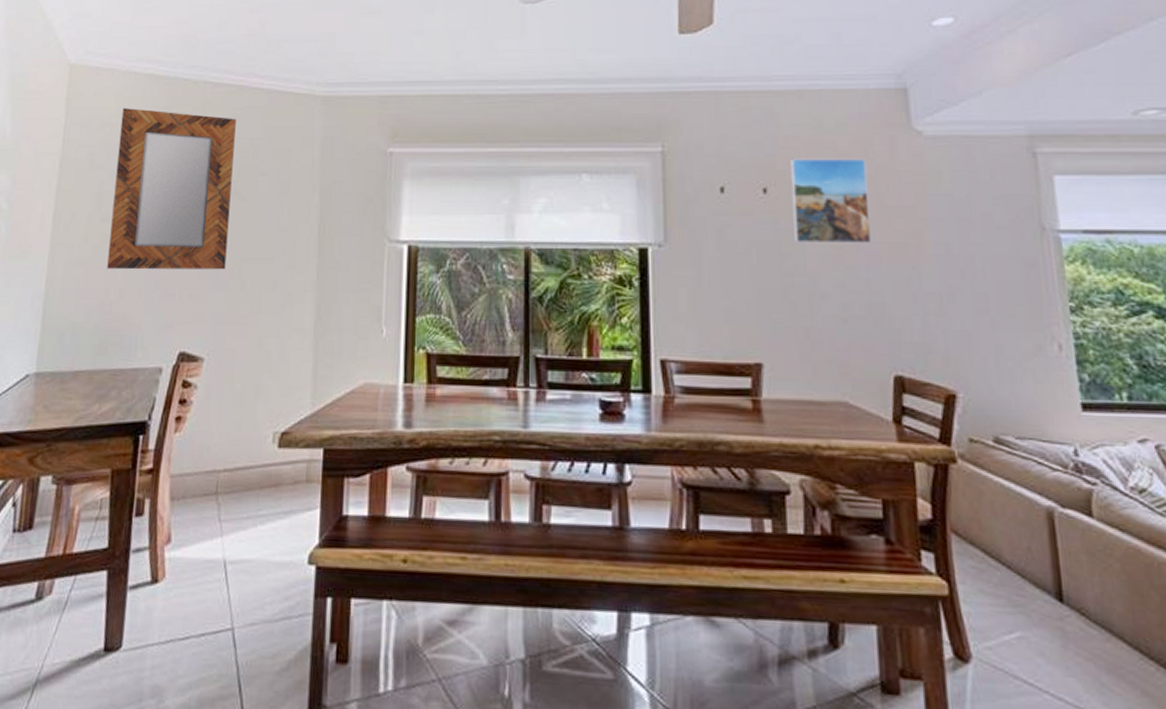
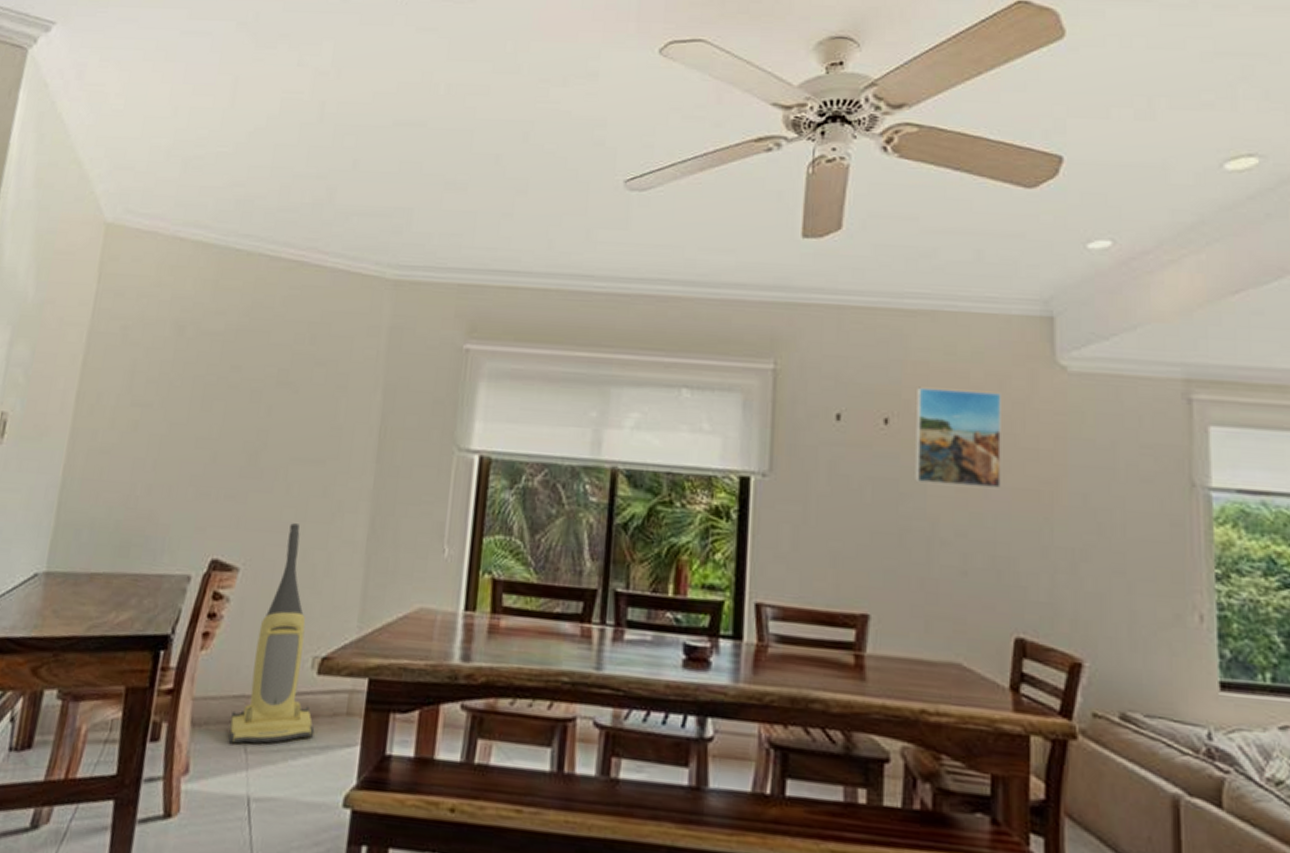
home mirror: present [107,108,236,270] -> none [134,278,293,470]
vacuum cleaner: none [204,316,279,514] -> present [229,523,315,744]

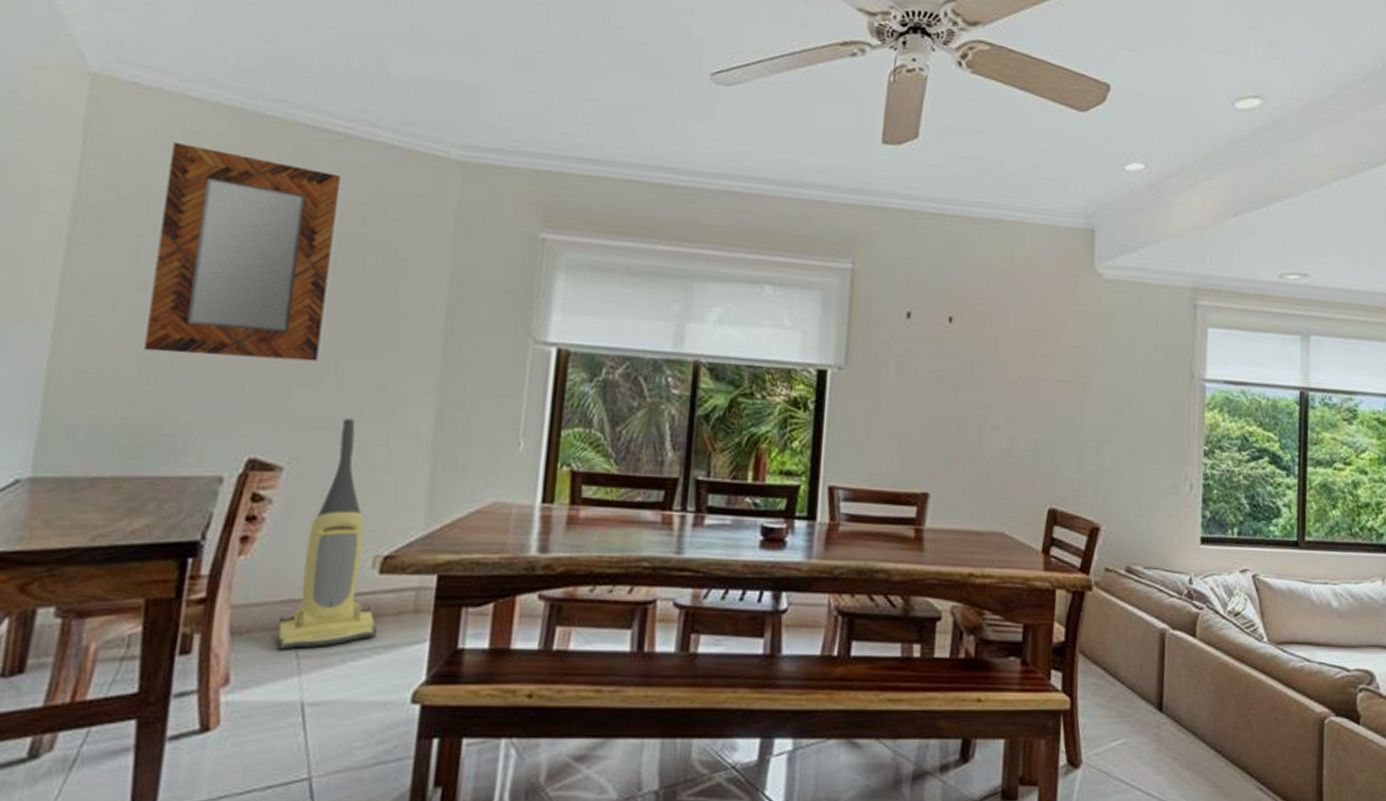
home mirror: none [134,278,293,470] -> present [144,143,340,362]
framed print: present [915,387,1001,489] -> none [973,289,1048,381]

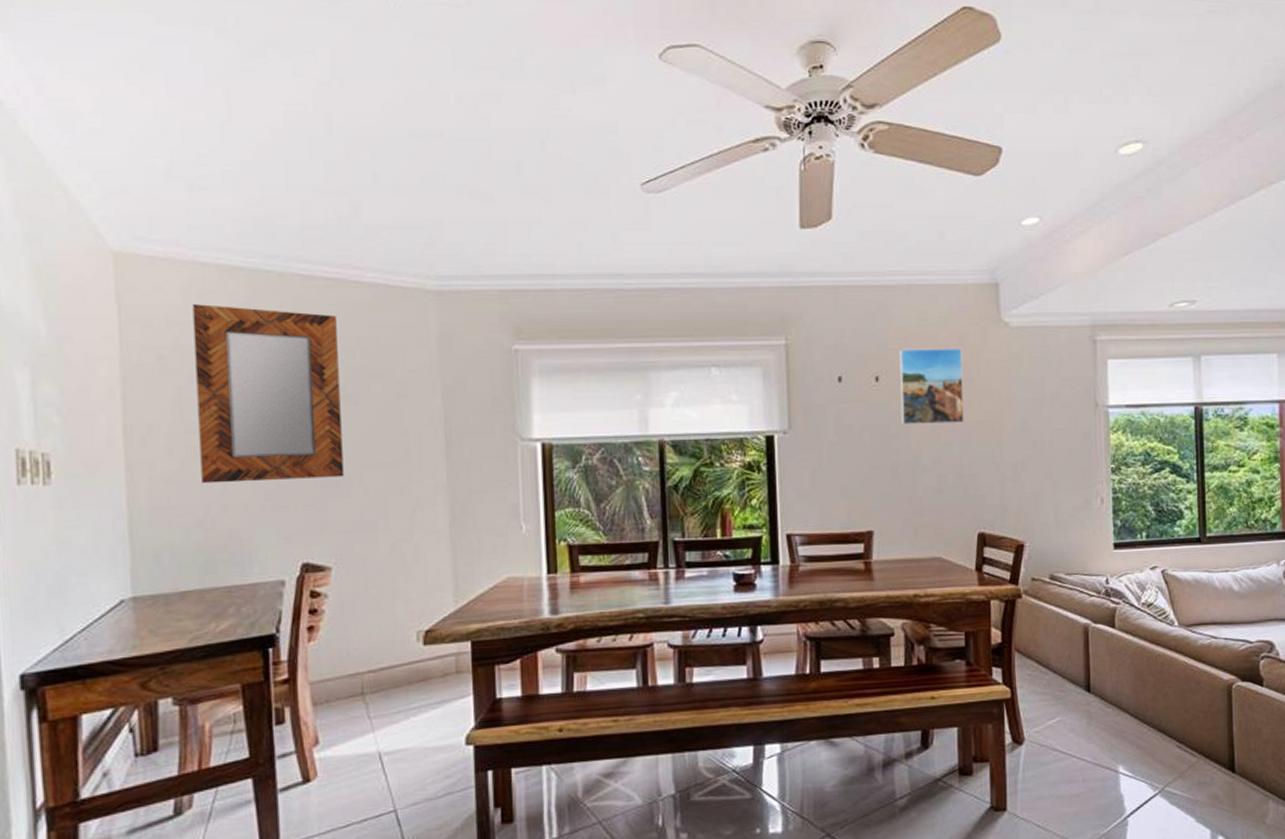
vacuum cleaner: present [277,419,378,650] -> none [350,522,430,714]
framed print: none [973,289,1048,381] -> present [899,347,964,426]

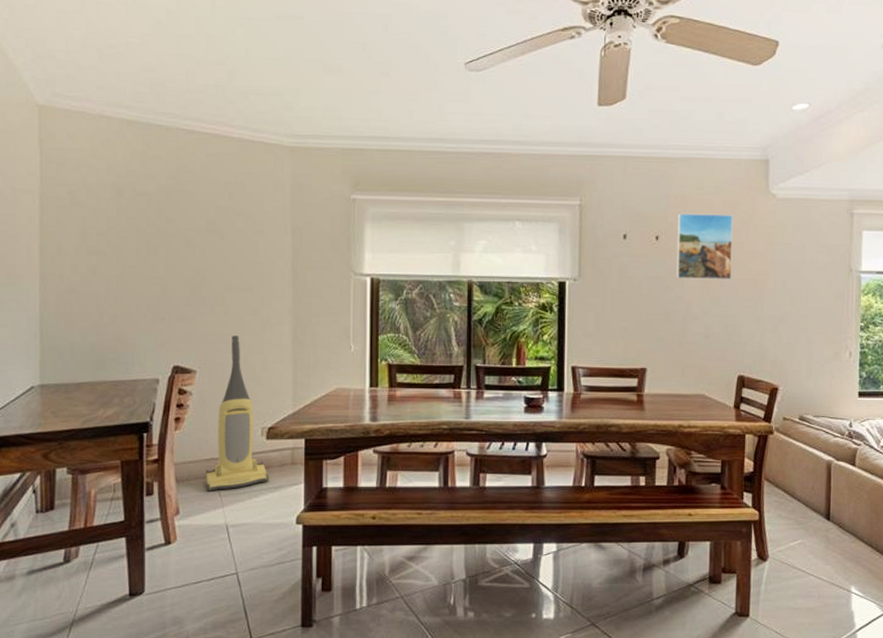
home mirror: present [192,304,344,484] -> none [98,150,210,297]
vacuum cleaner: none [350,522,430,714] -> present [206,335,269,491]

